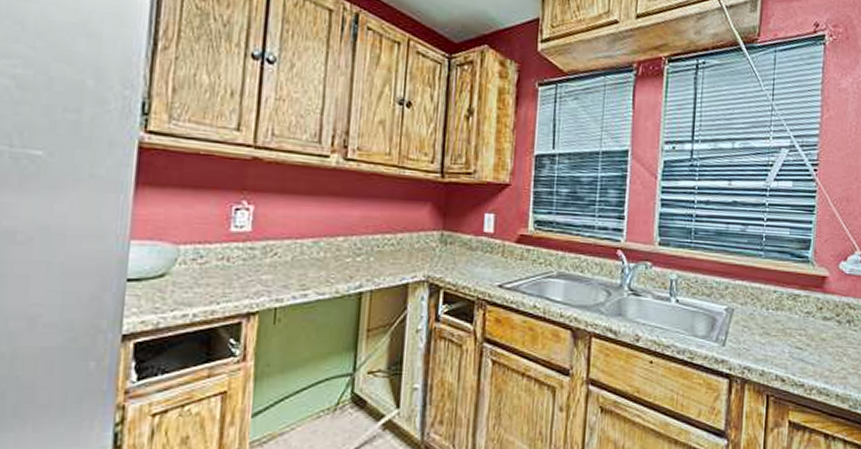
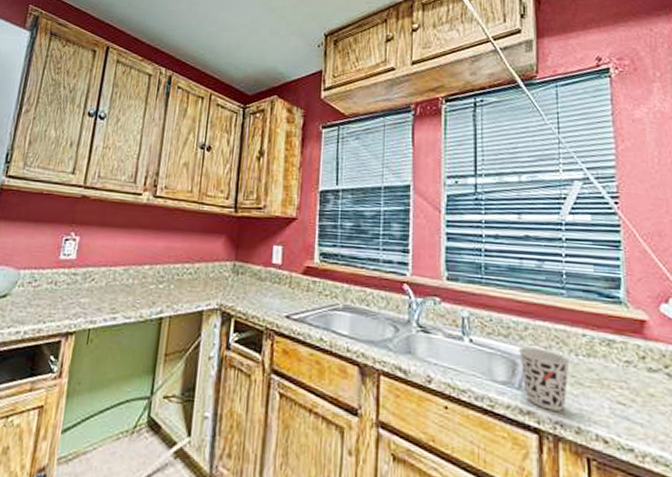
cup: none [718,304,761,358] -> present [518,347,570,411]

